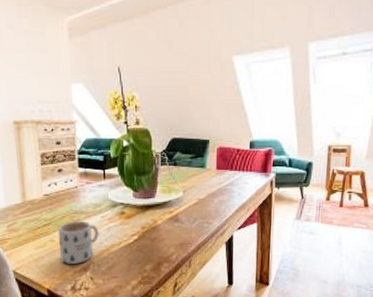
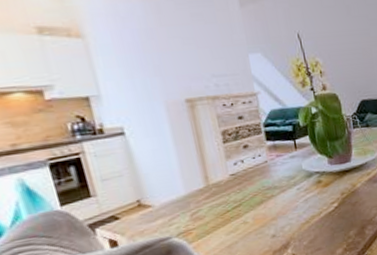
mug: present [57,220,99,264] -> none [250,196,297,245]

